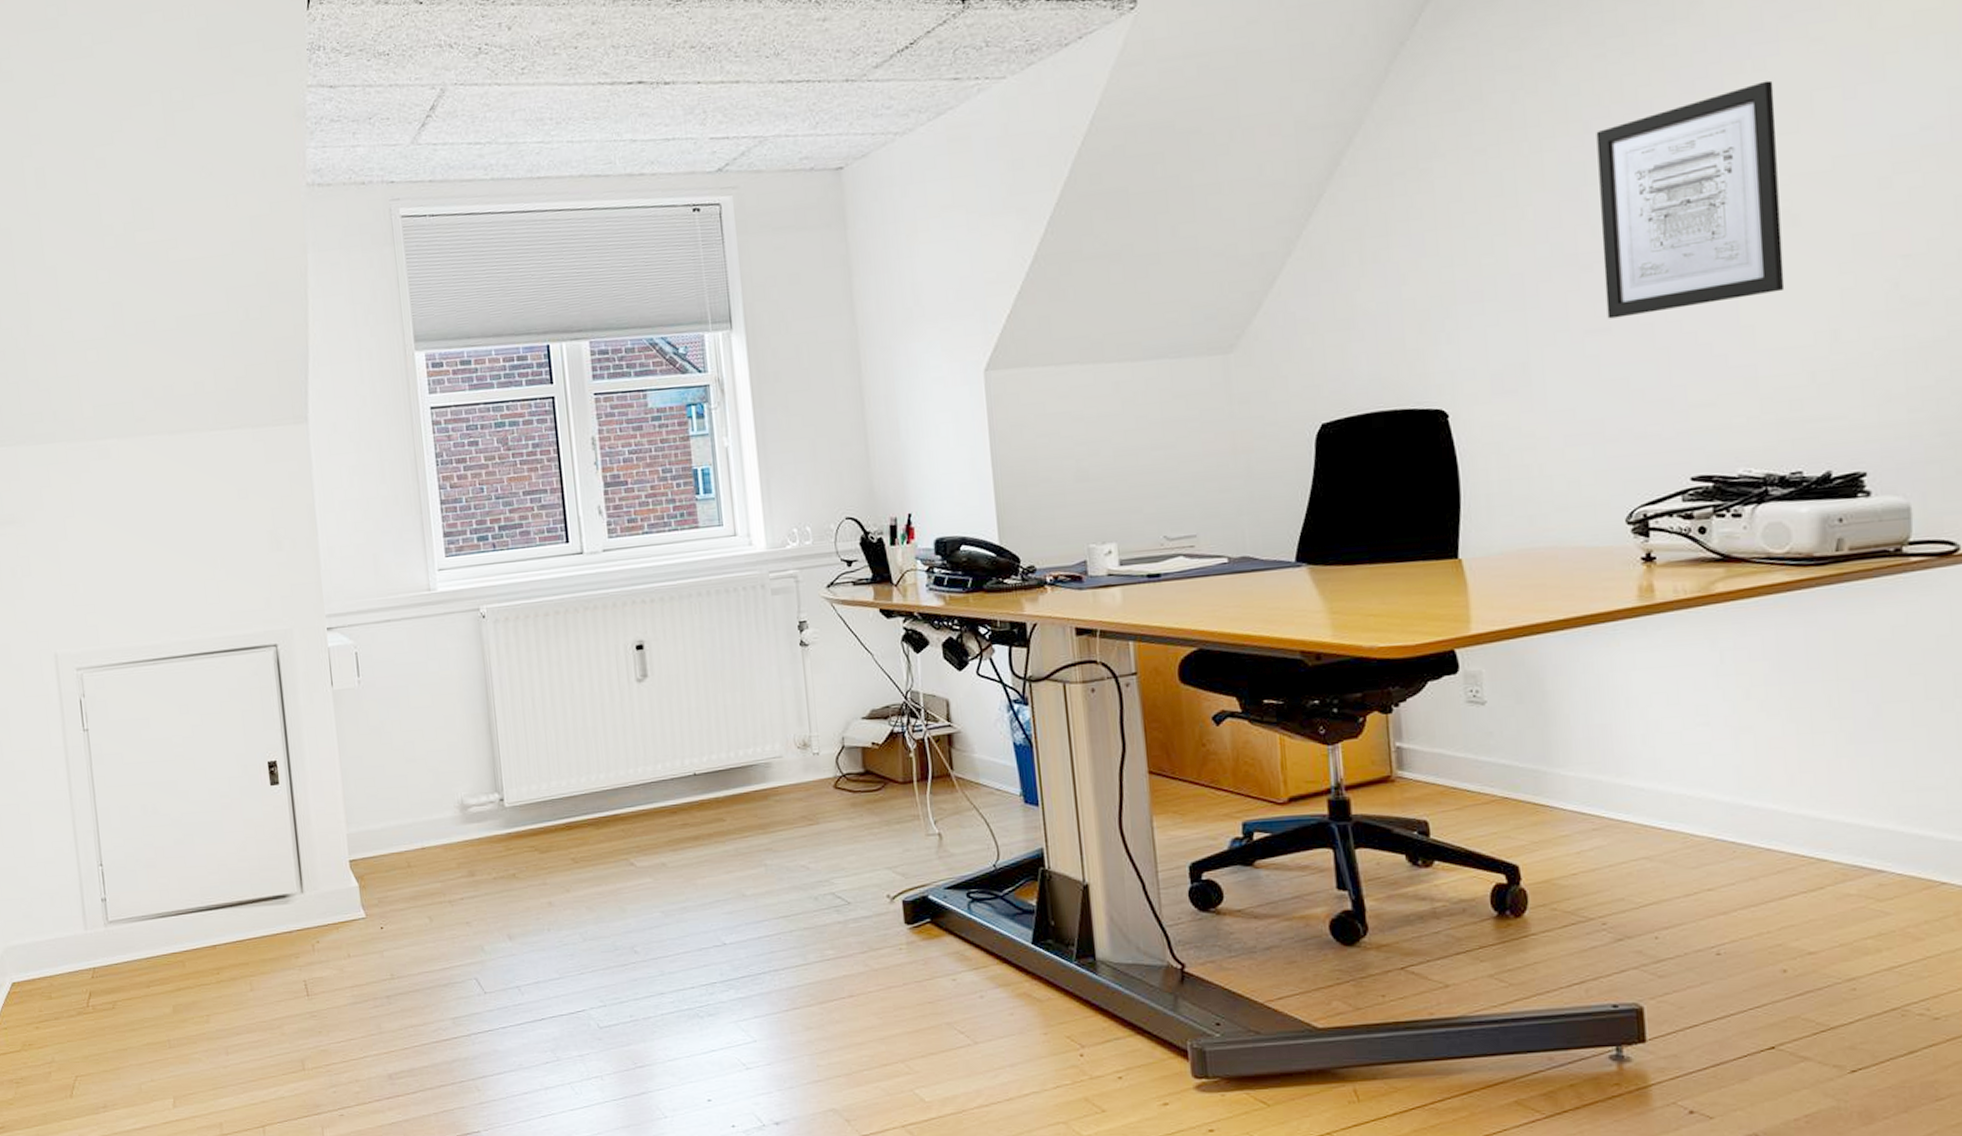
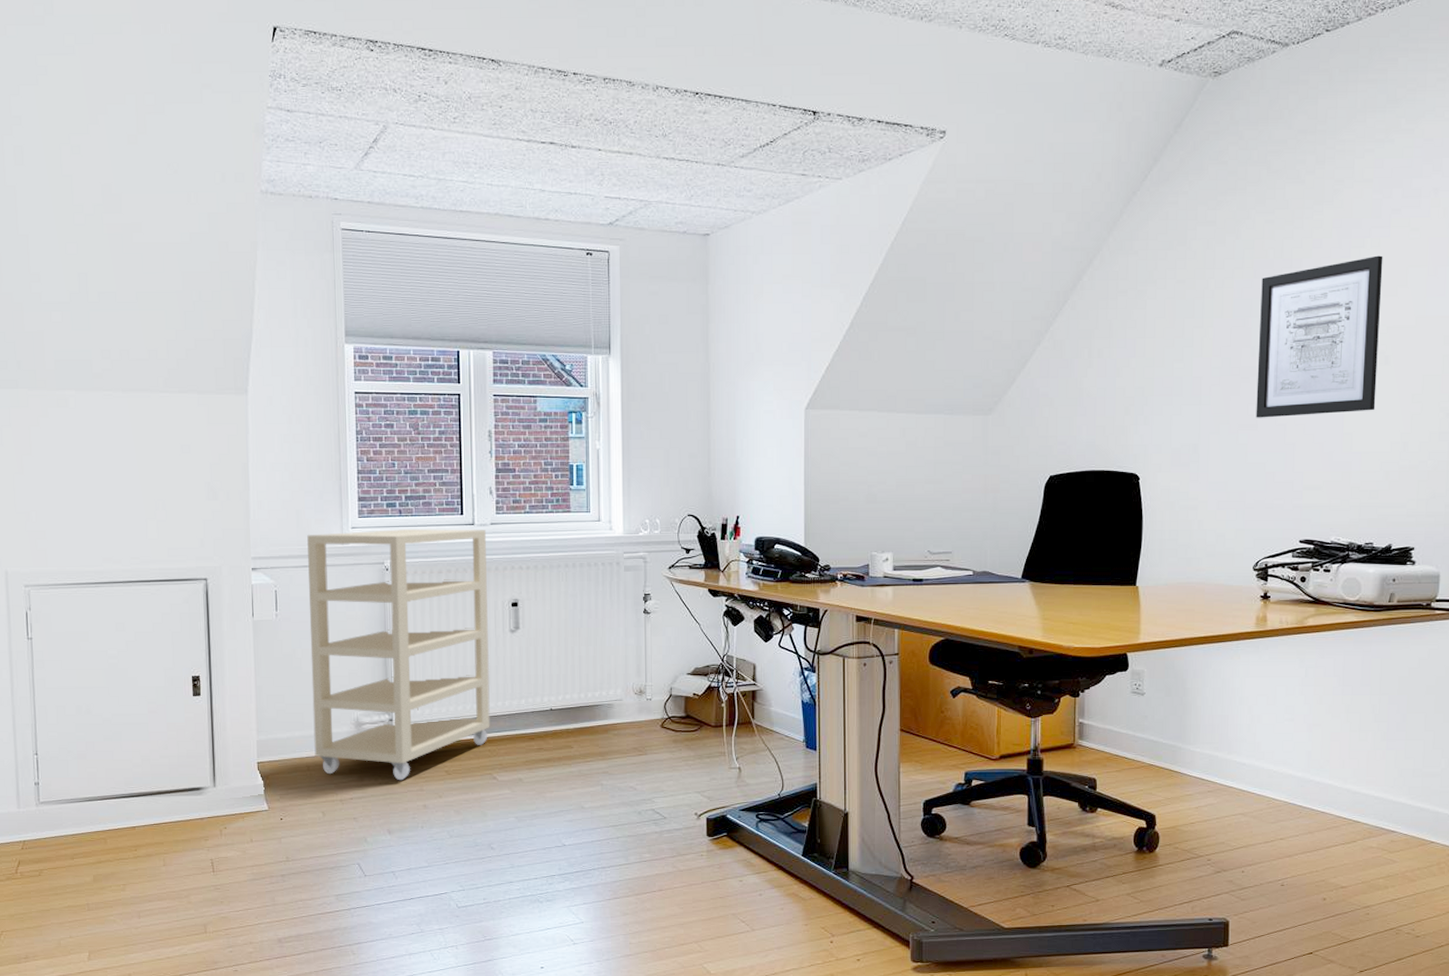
shelving unit: none [388,559,622,874] -> present [307,529,490,781]

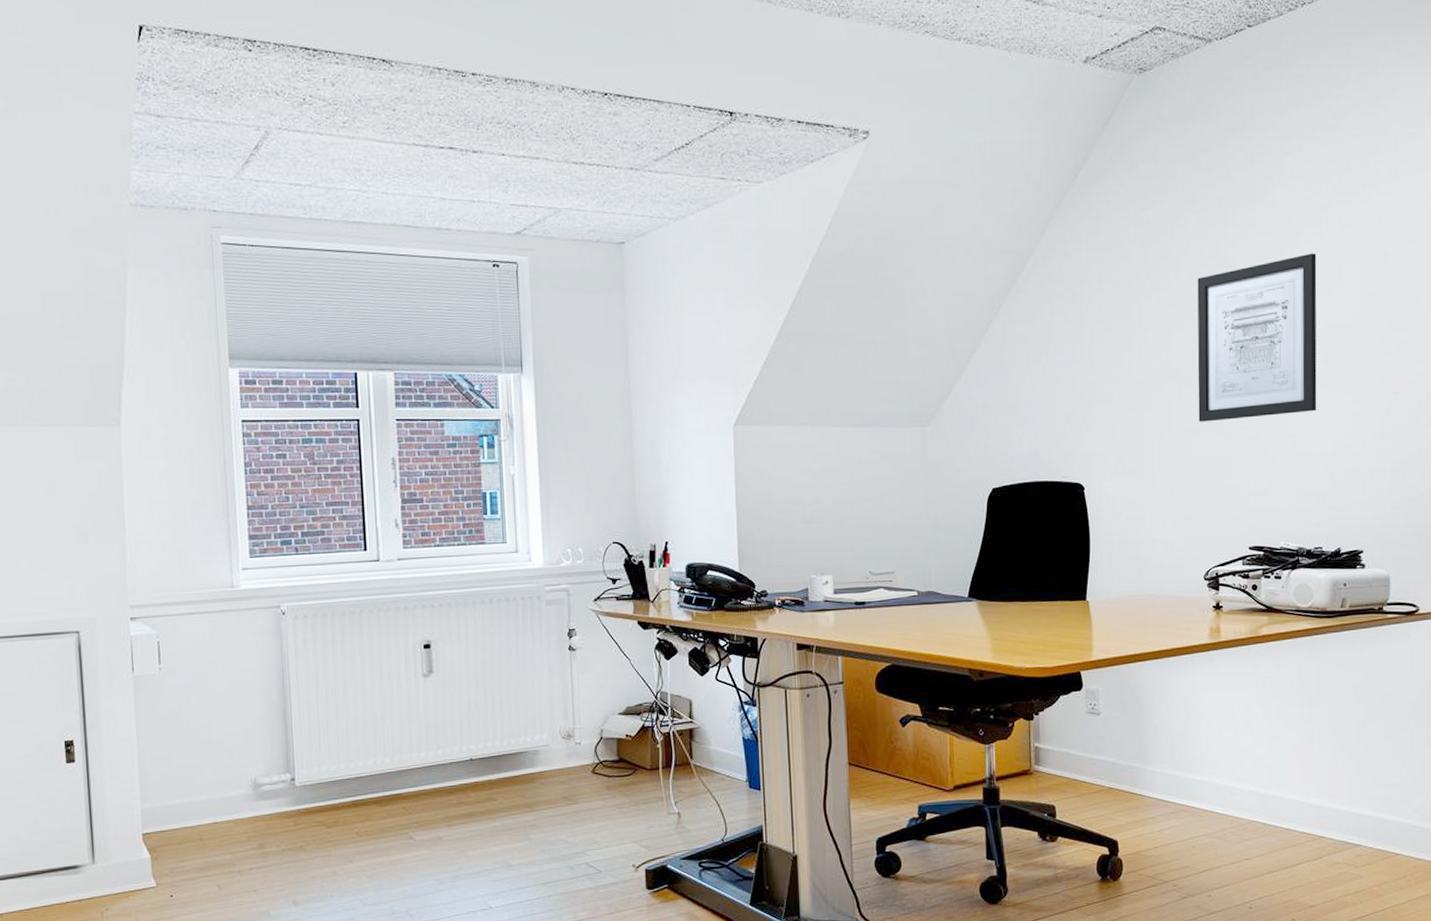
shelving unit: present [307,529,490,781] -> none [192,566,404,846]

